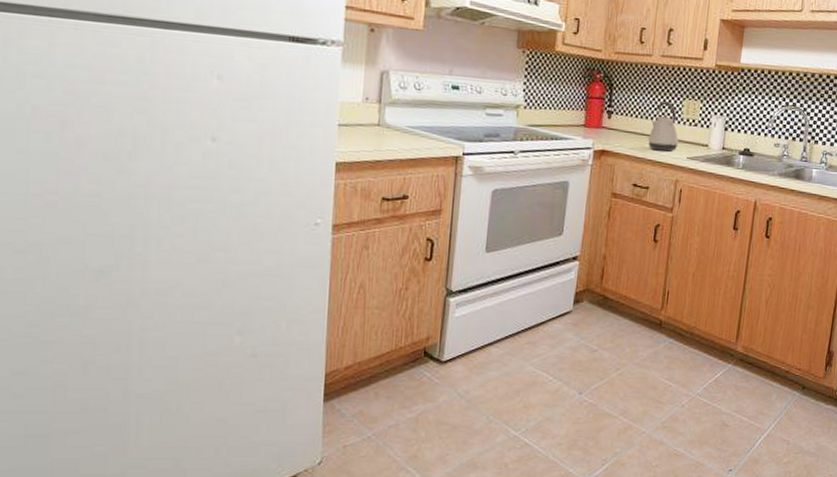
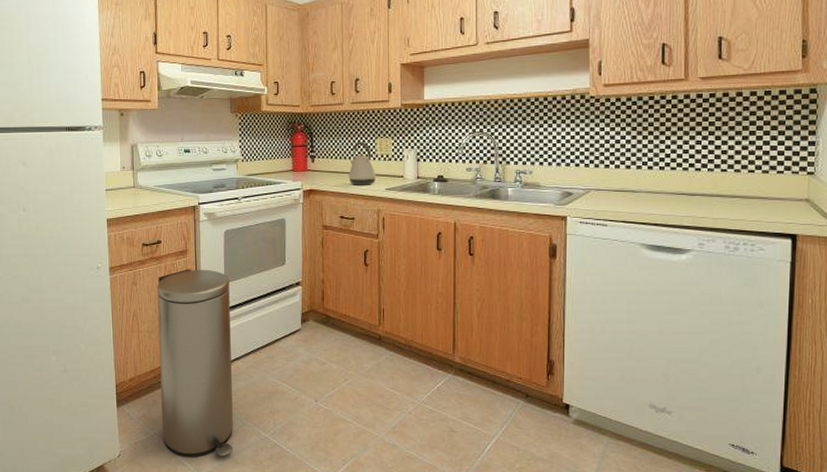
pedal bin: none [383,233,493,463] -> present [156,269,234,458]

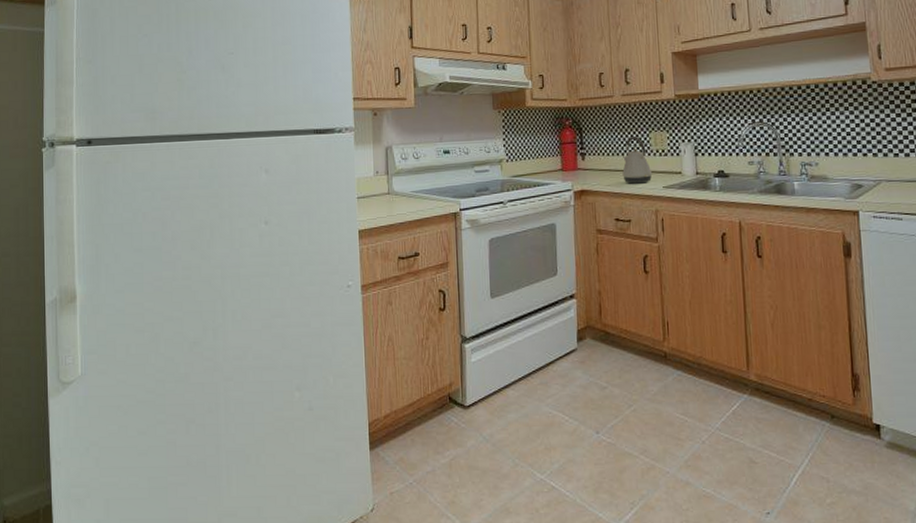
pedal bin: present [156,269,234,458] -> none [414,283,505,509]

